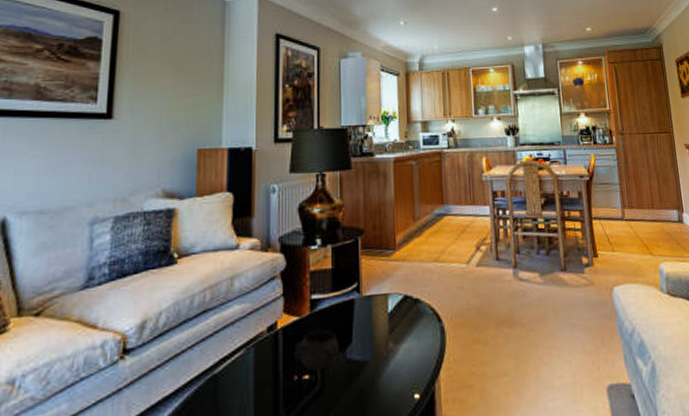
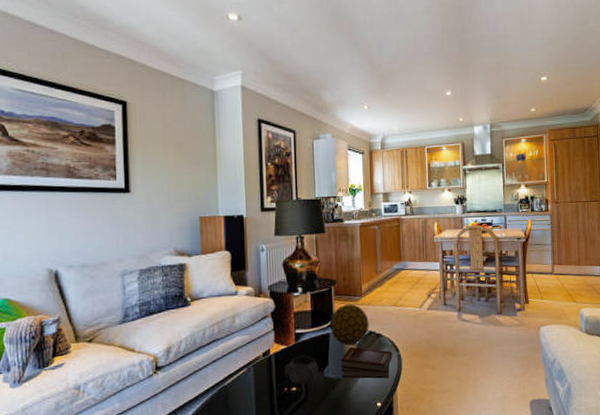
decorative ball: none [355,259,405,315] -> present [330,303,369,346]
book set: none [368,317,434,361] -> present [341,347,393,379]

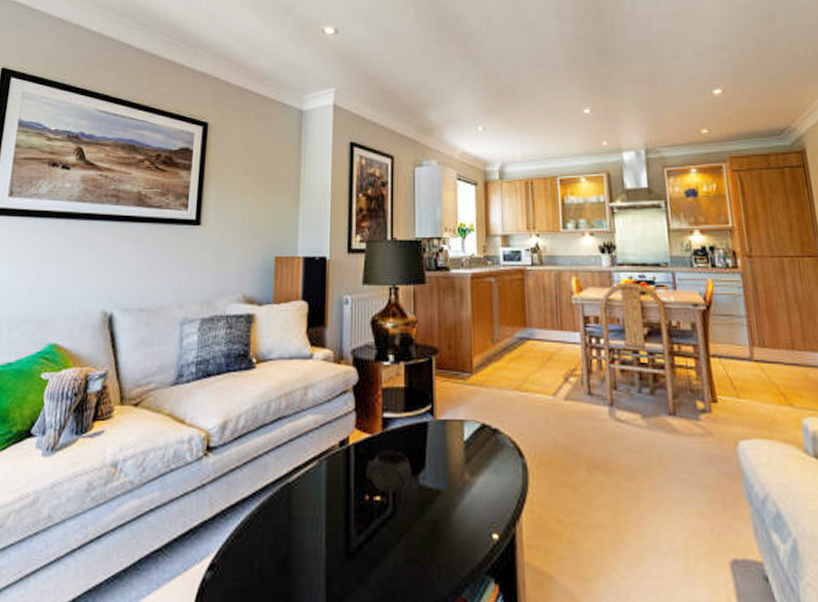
decorative ball: present [330,303,369,346] -> none [428,382,482,442]
book set: present [341,347,393,379] -> none [442,446,515,497]

